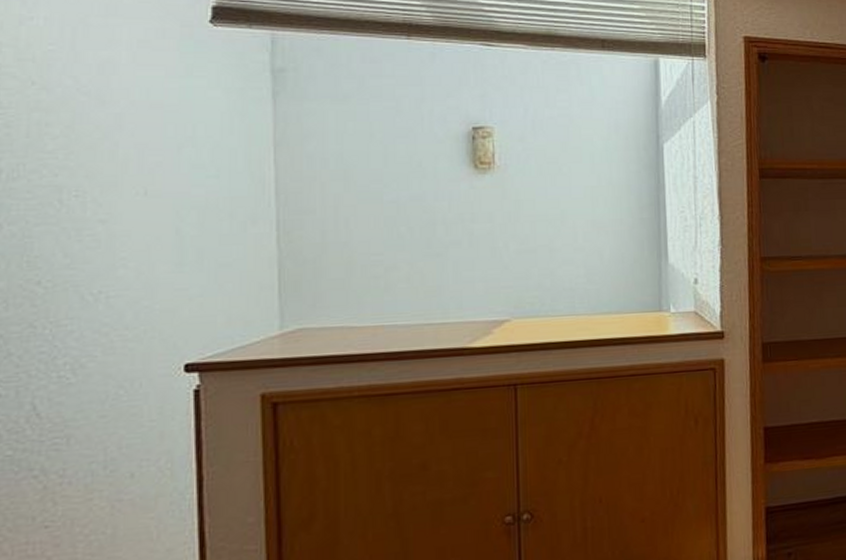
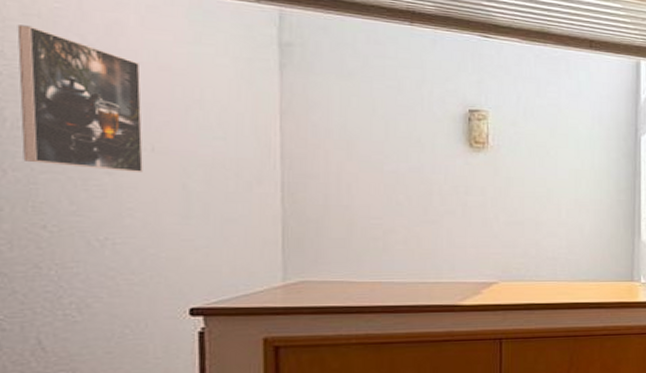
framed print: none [12,71,136,219] -> present [17,25,143,172]

